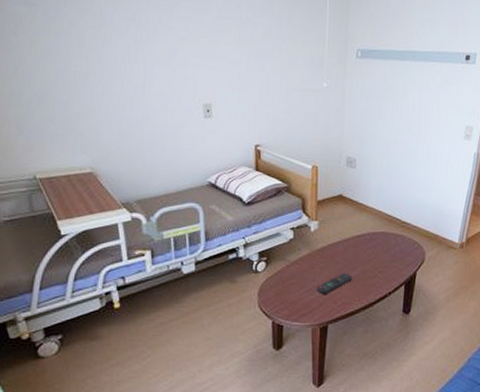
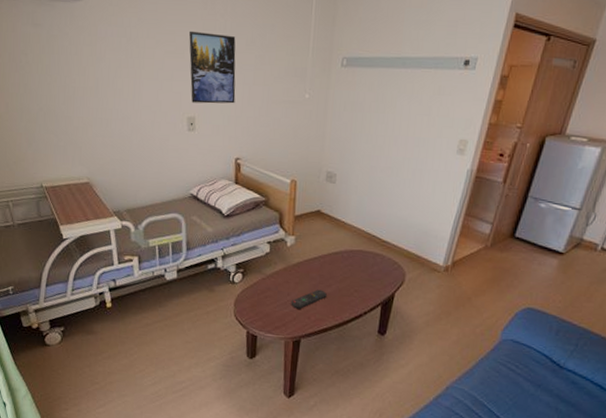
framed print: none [203,18,254,91] -> present [188,31,236,104]

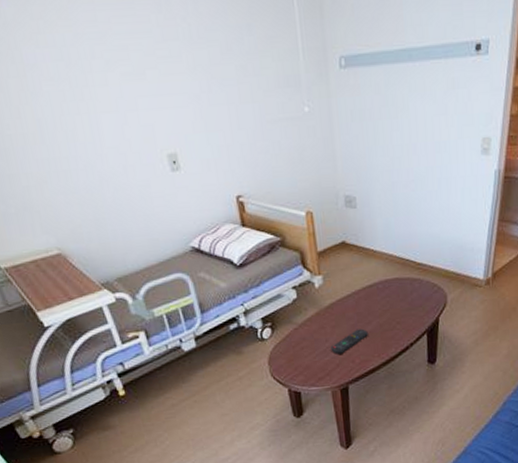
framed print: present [188,31,236,104] -> none [145,42,222,136]

